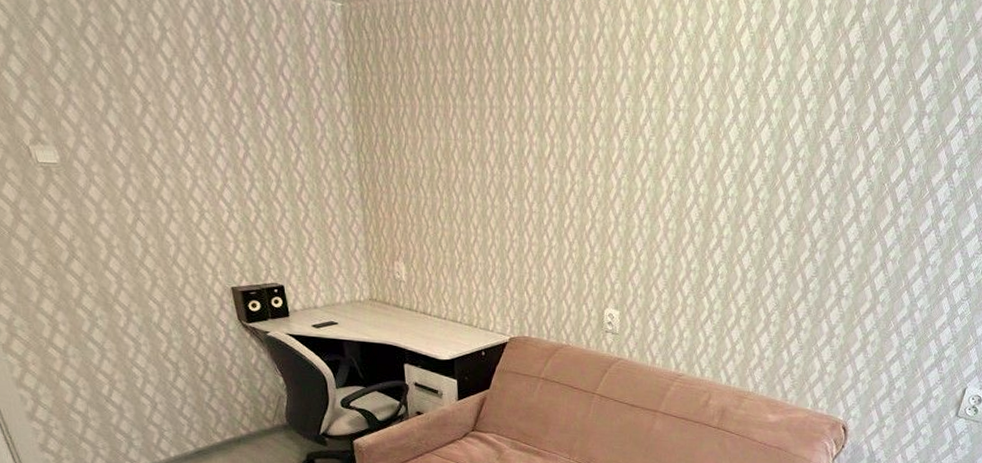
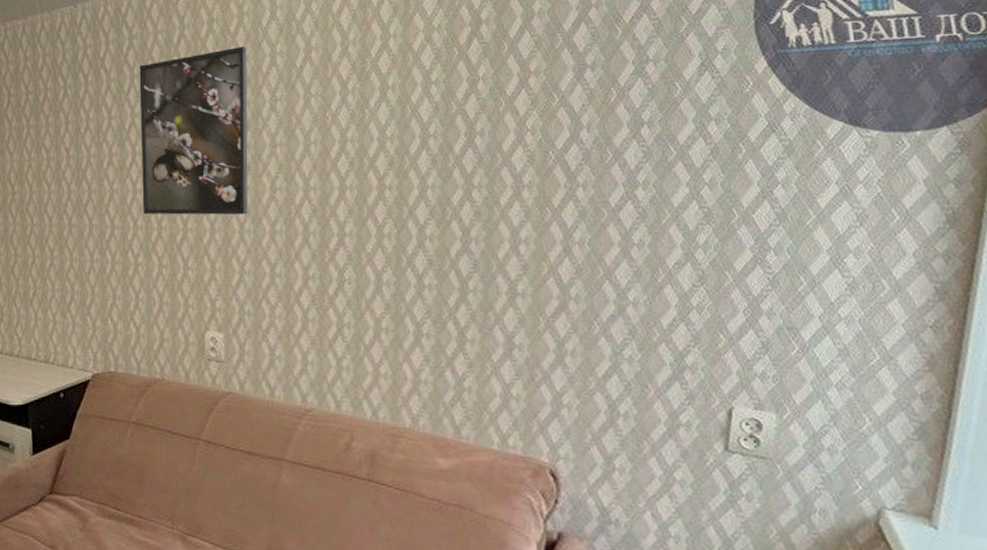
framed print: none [558,53,658,212] -> present [139,46,248,215]

